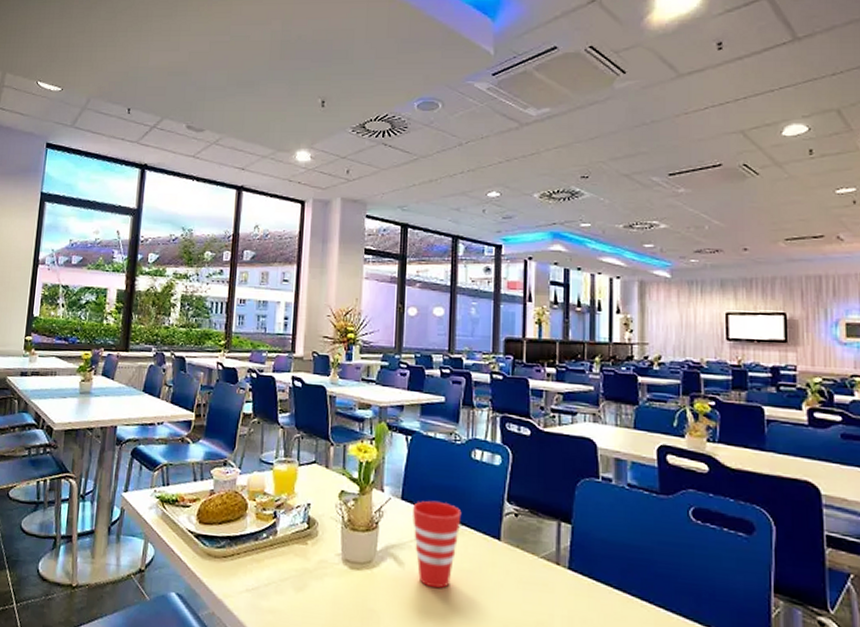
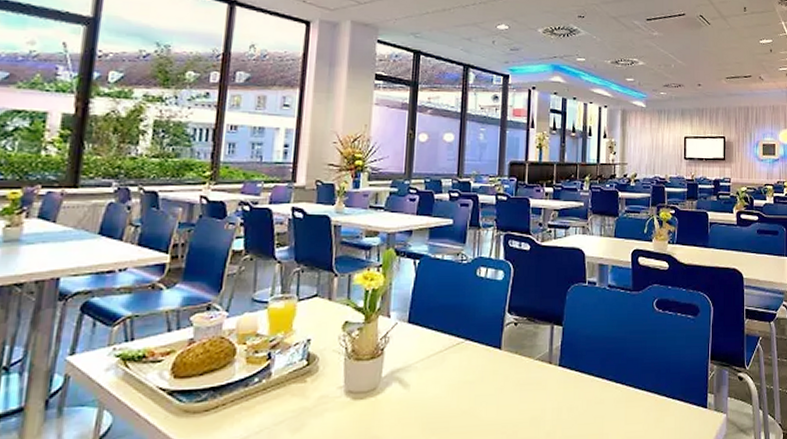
cup: present [412,500,462,589] -> none [418,320,466,404]

